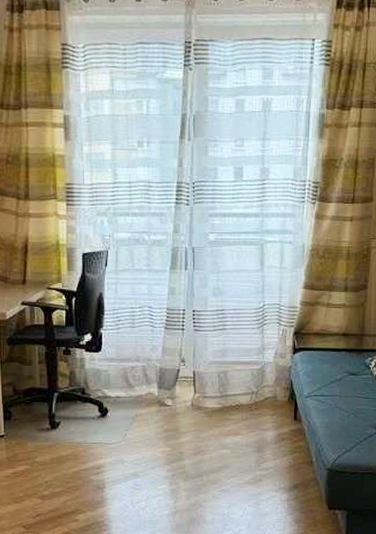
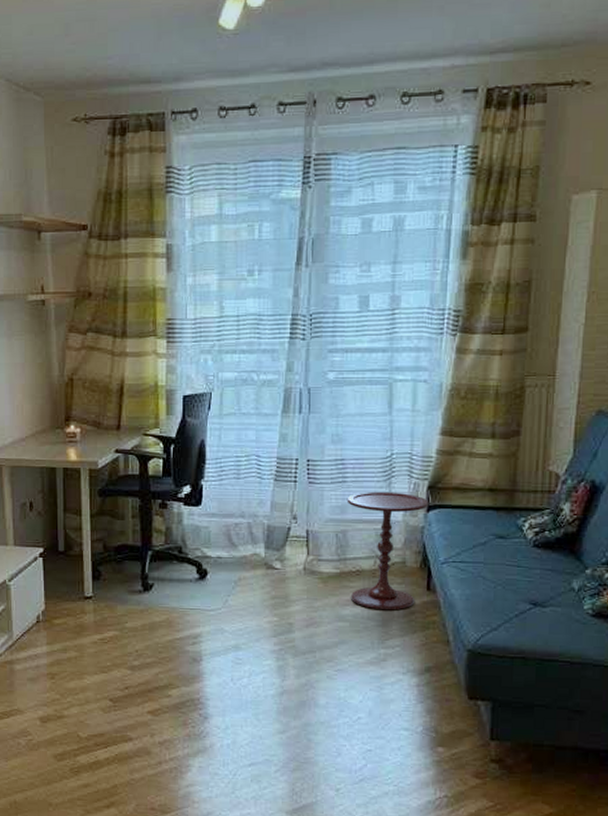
side table: none [227,337,295,438] -> present [347,491,429,611]

